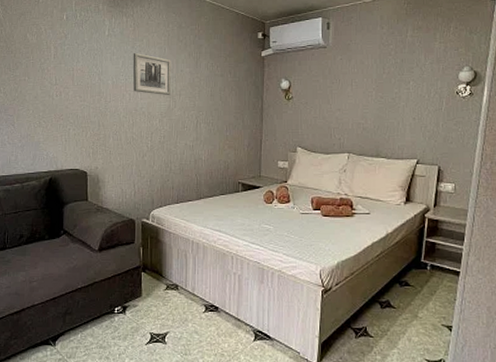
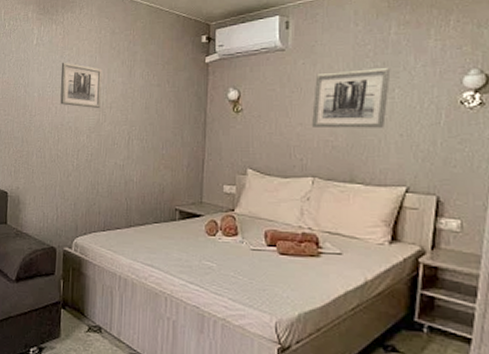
wall art: none [348,64,407,113] -> present [312,68,391,129]

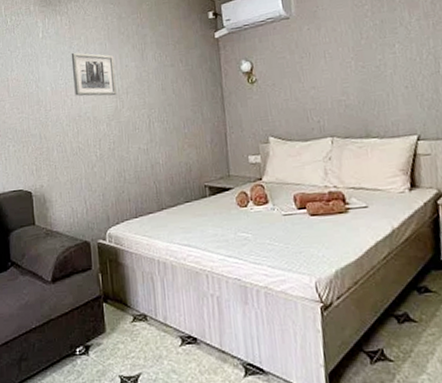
wall art: present [312,68,391,129] -> none [321,25,391,89]

